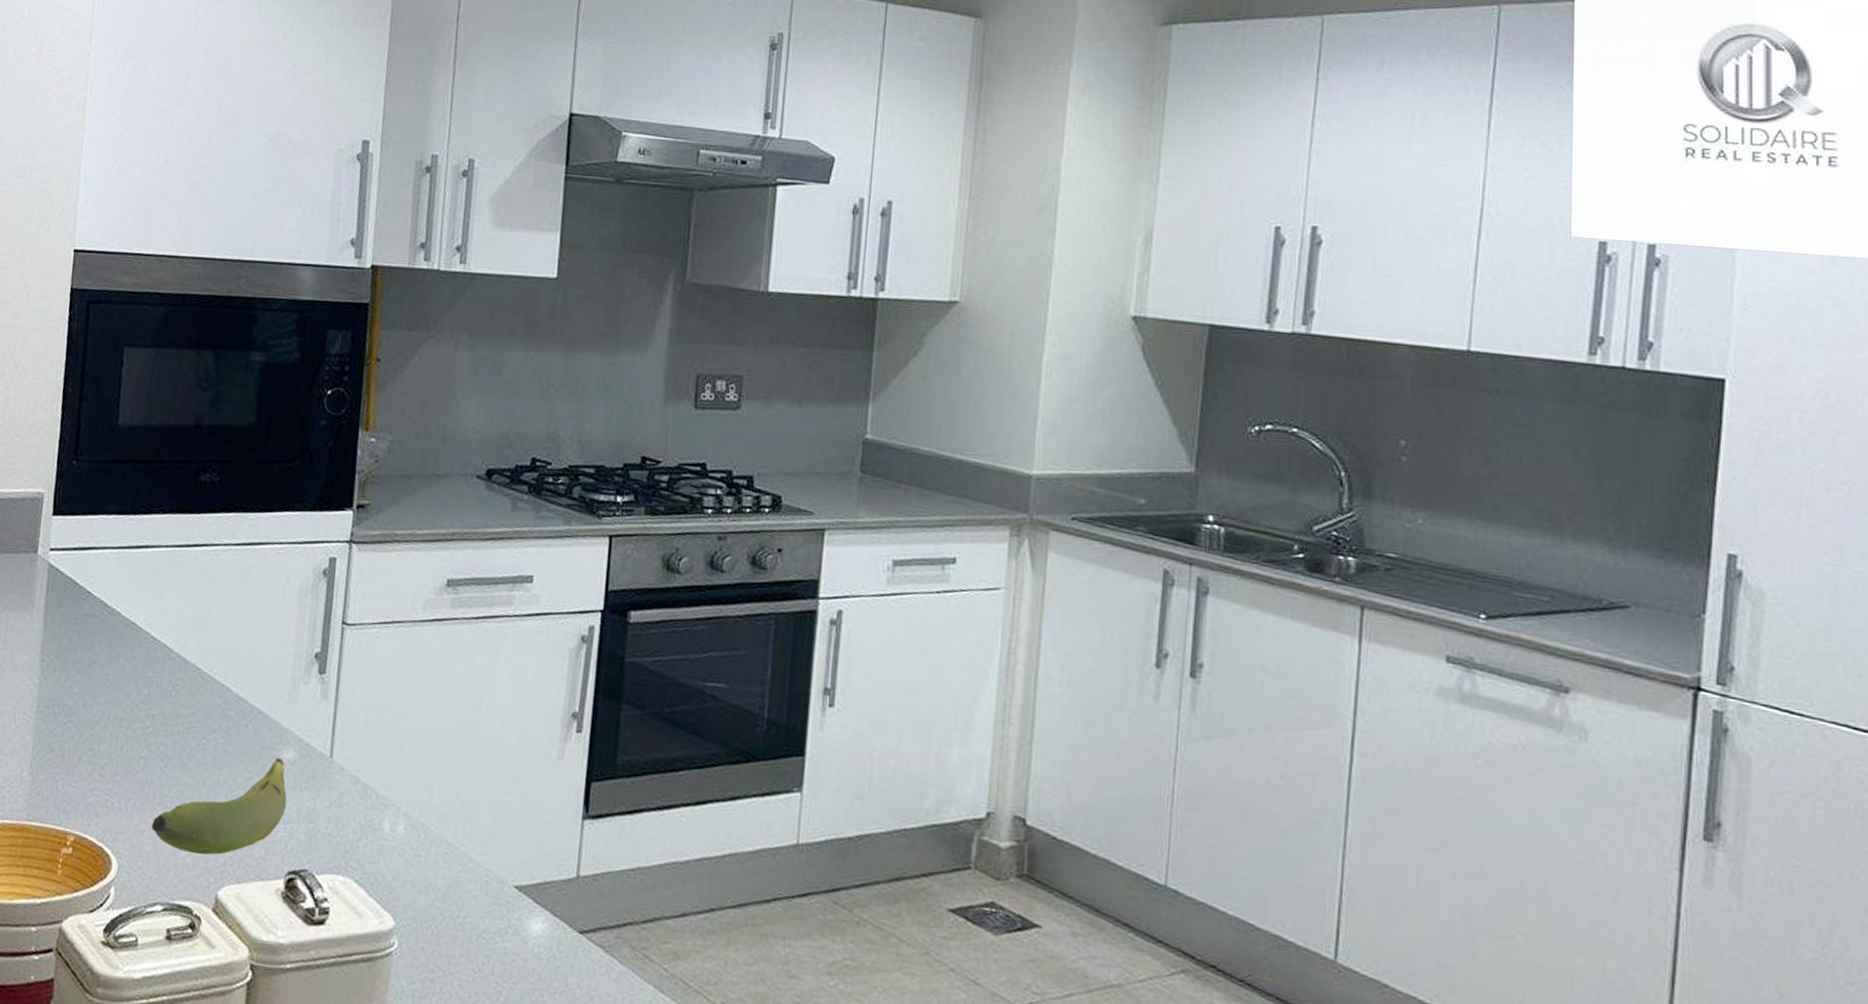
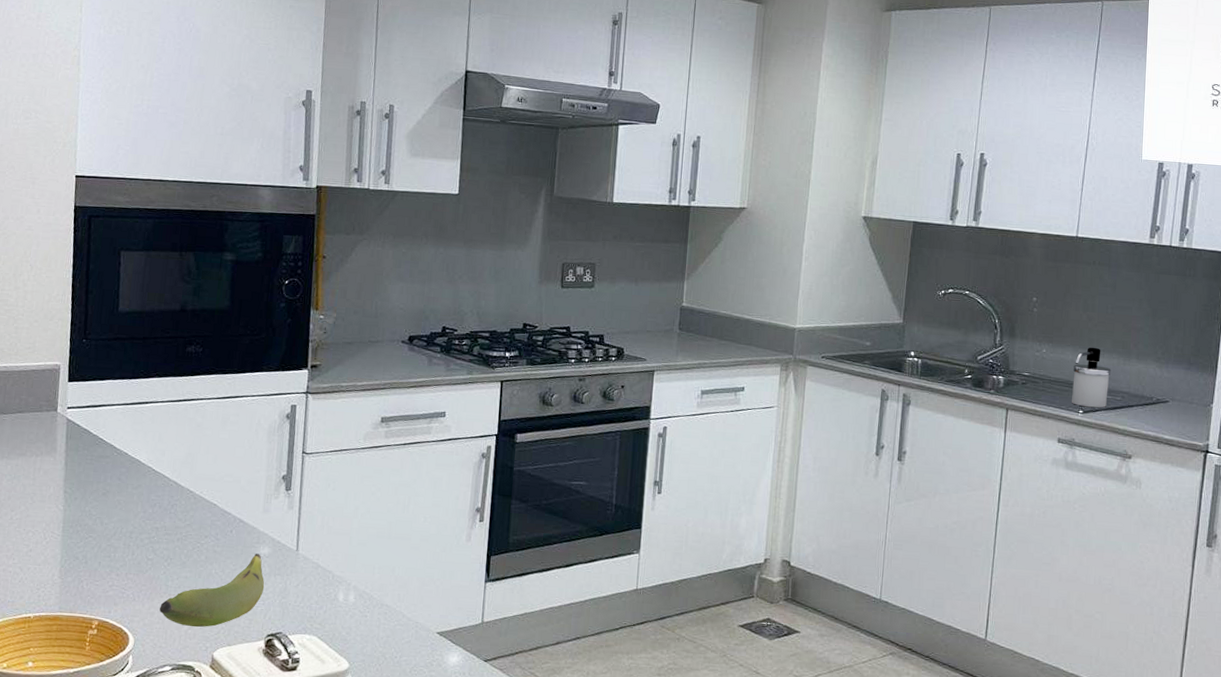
soap dispenser: none [1466,518,1531,613] -> present [1071,347,1111,408]

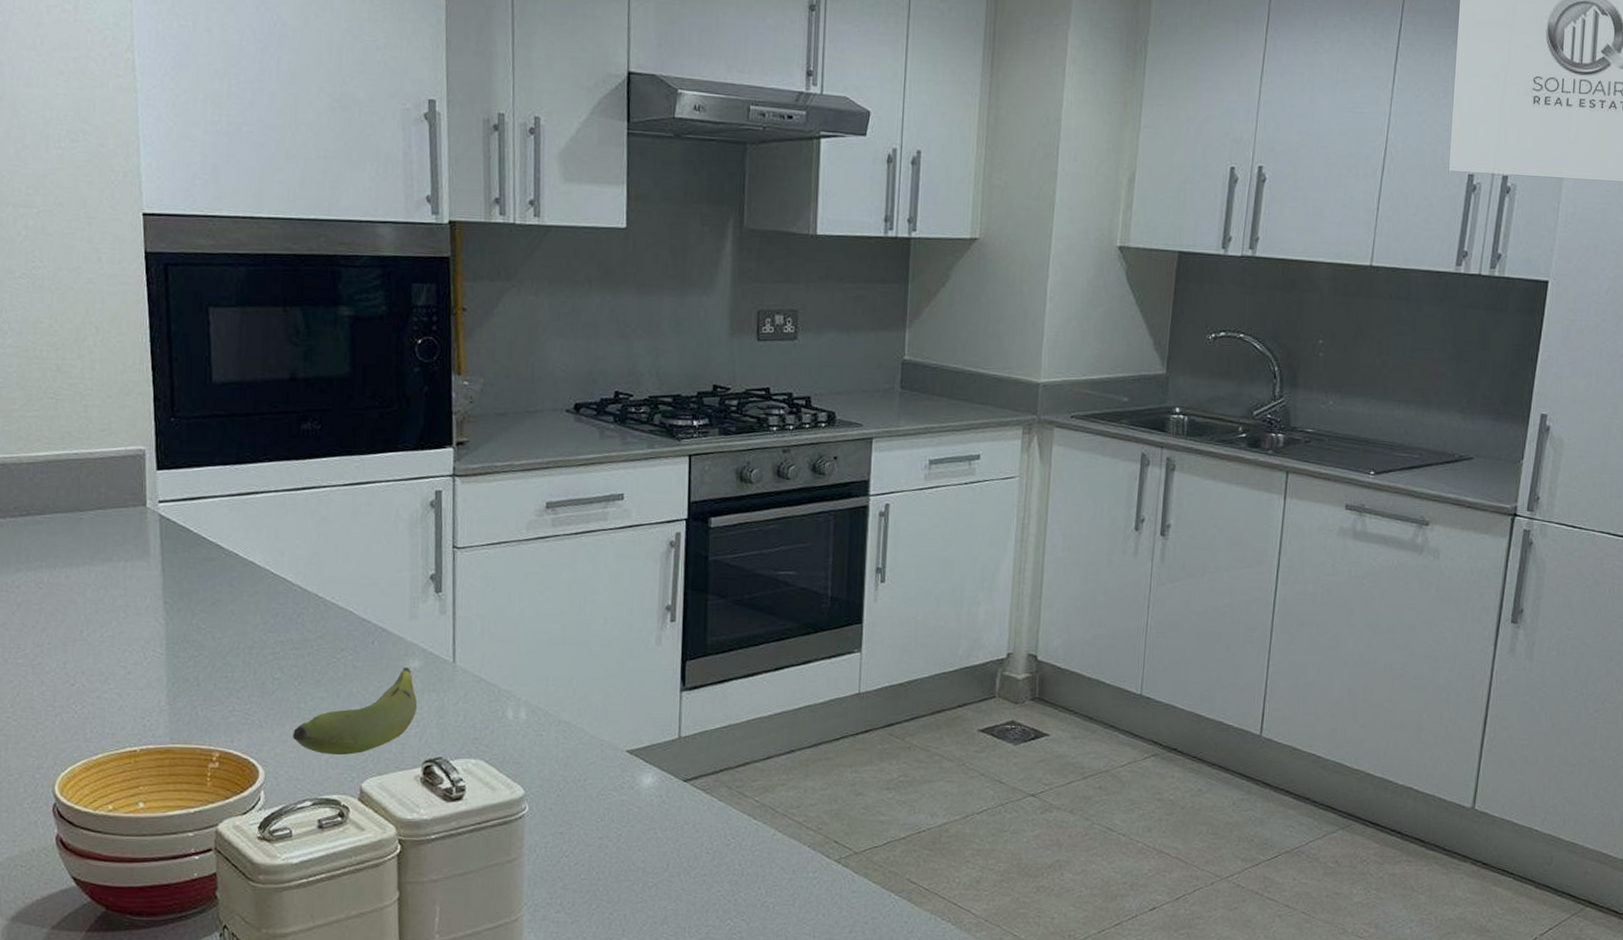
soap dispenser: present [1071,347,1111,408] -> none [1361,397,1408,468]

